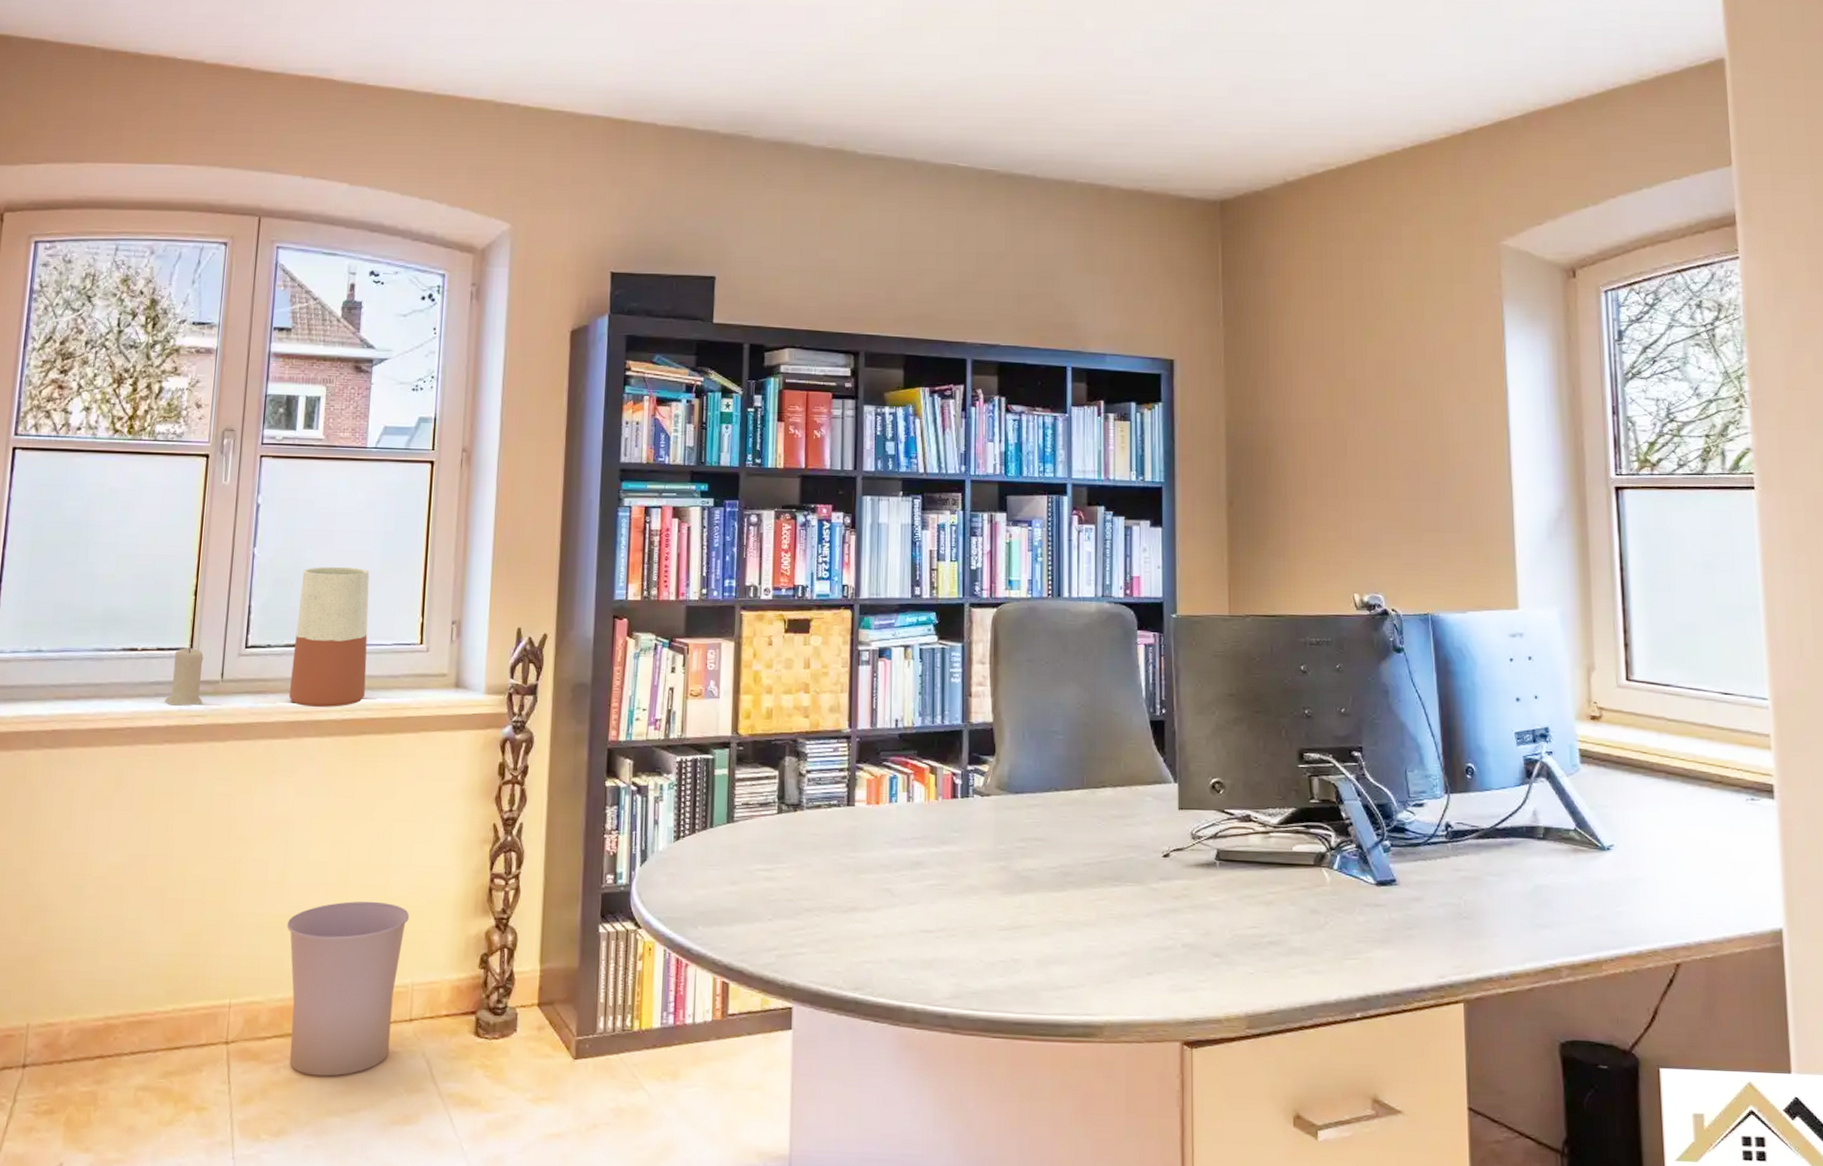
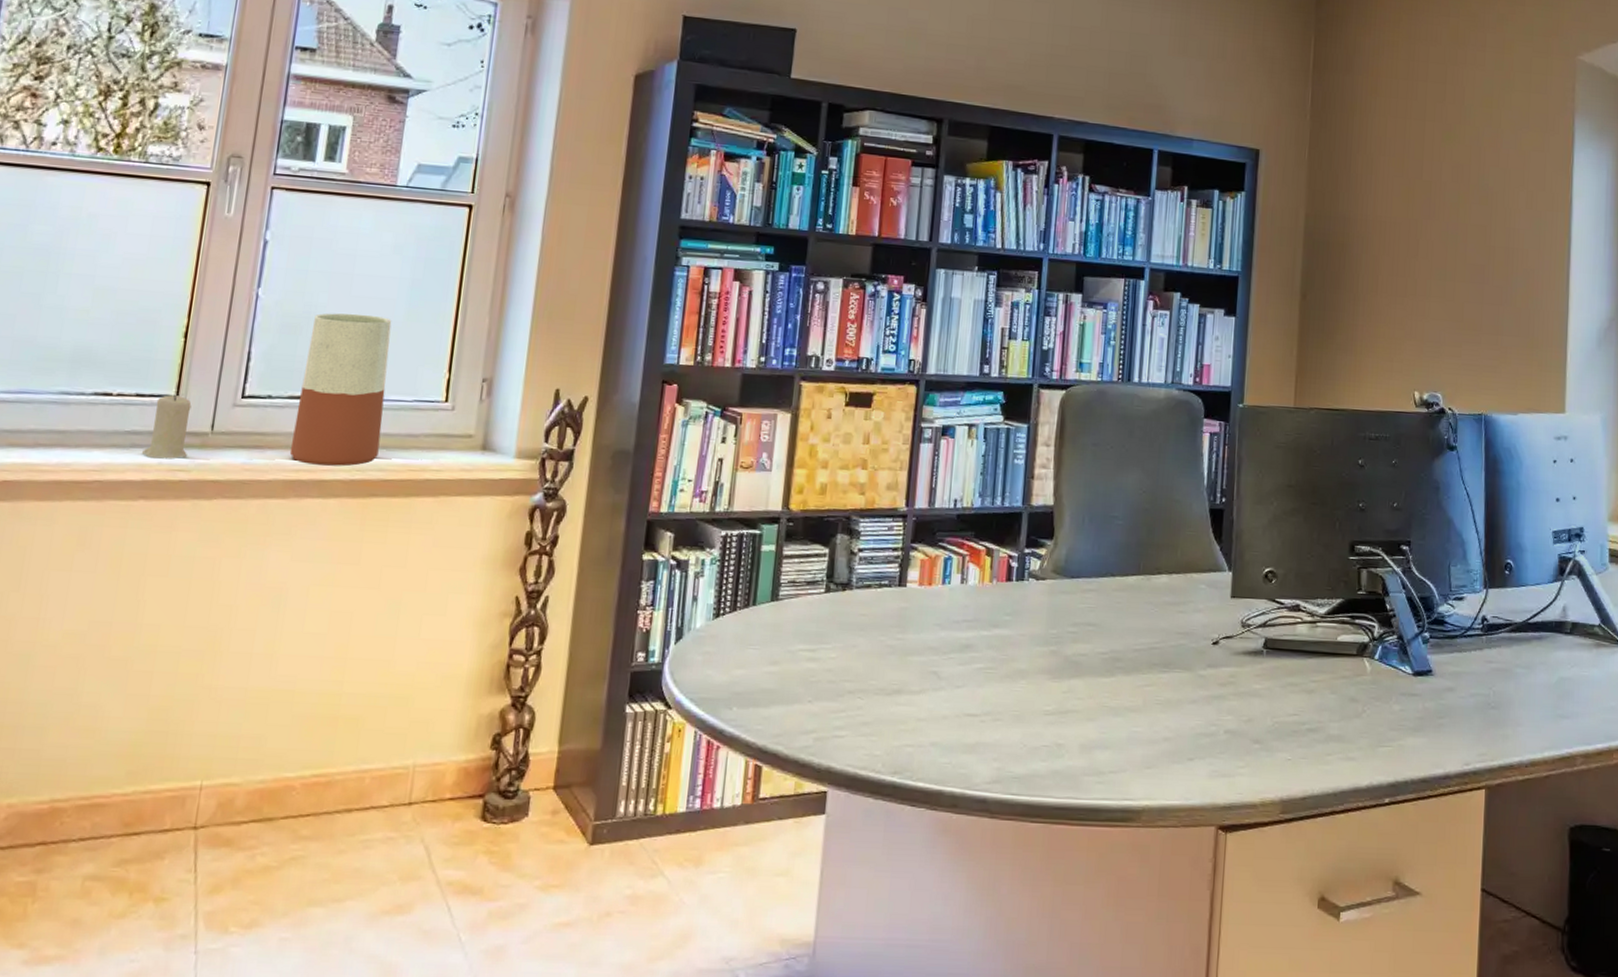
waste bin: present [287,901,409,1077] -> none [267,676,415,864]

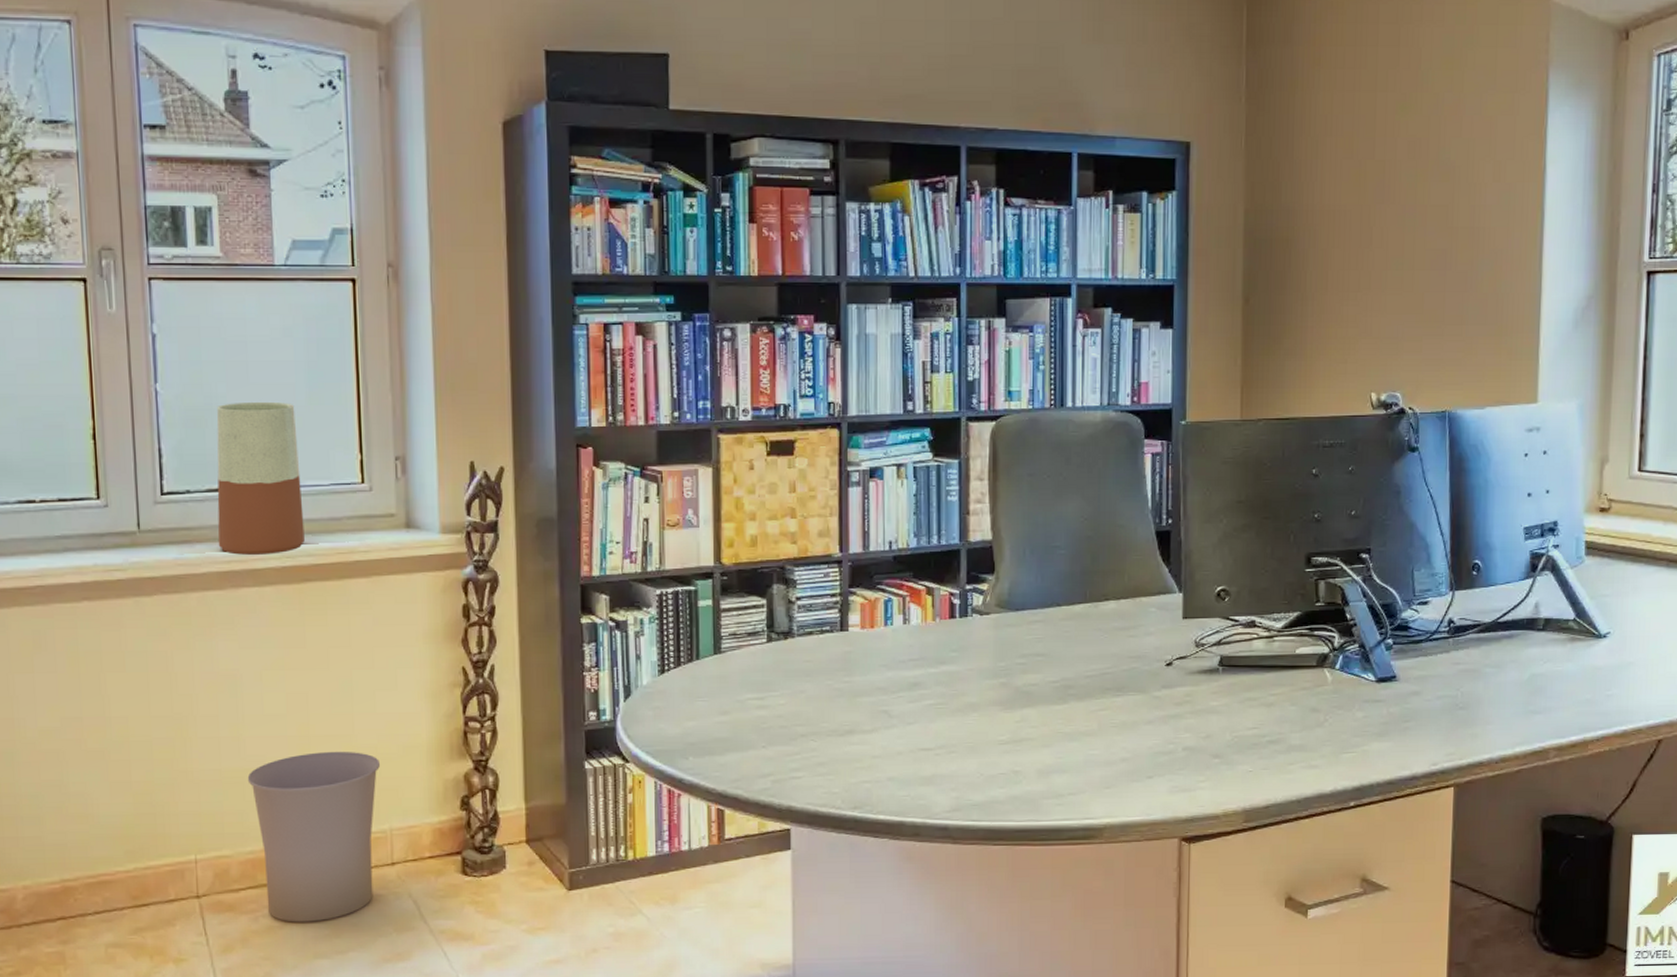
candle: present [141,394,192,460] -> none [75,496,120,562]
waste bin: none [267,676,415,864] -> present [247,751,380,922]

